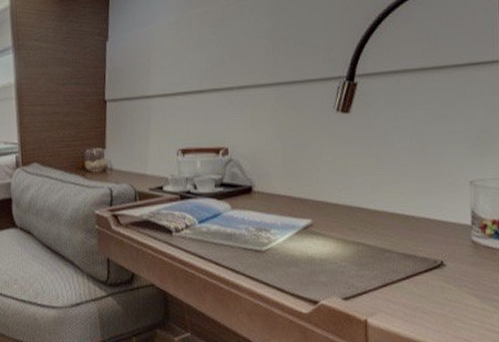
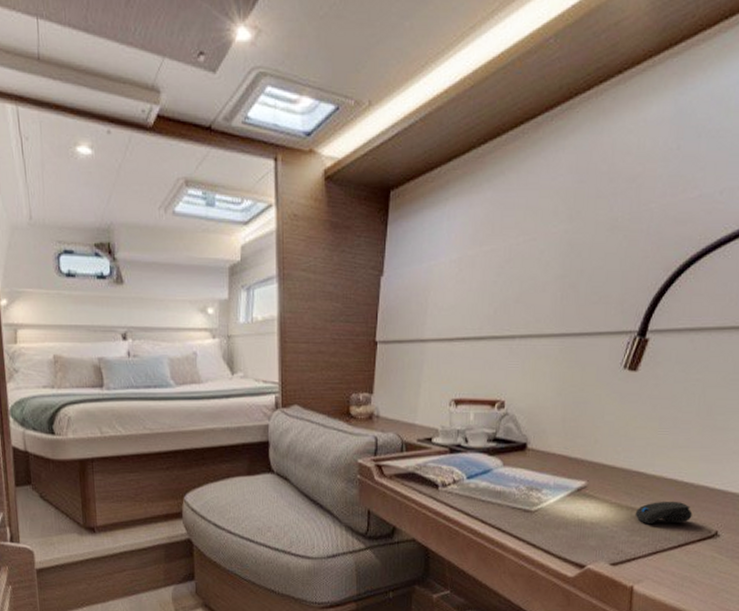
computer mouse: none [361,234,417,258] -> present [635,502,693,525]

